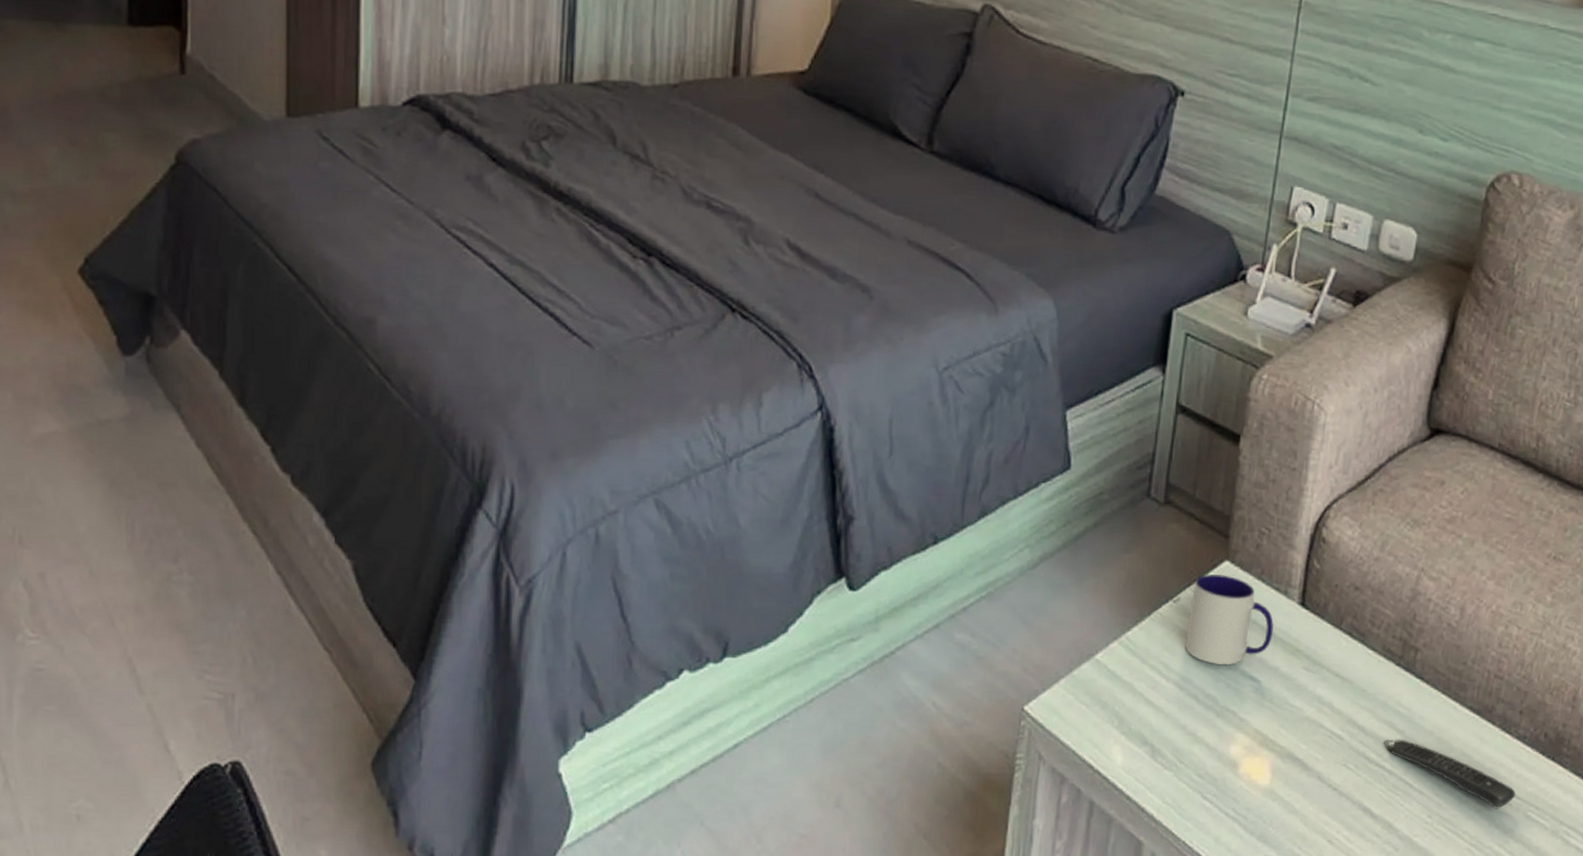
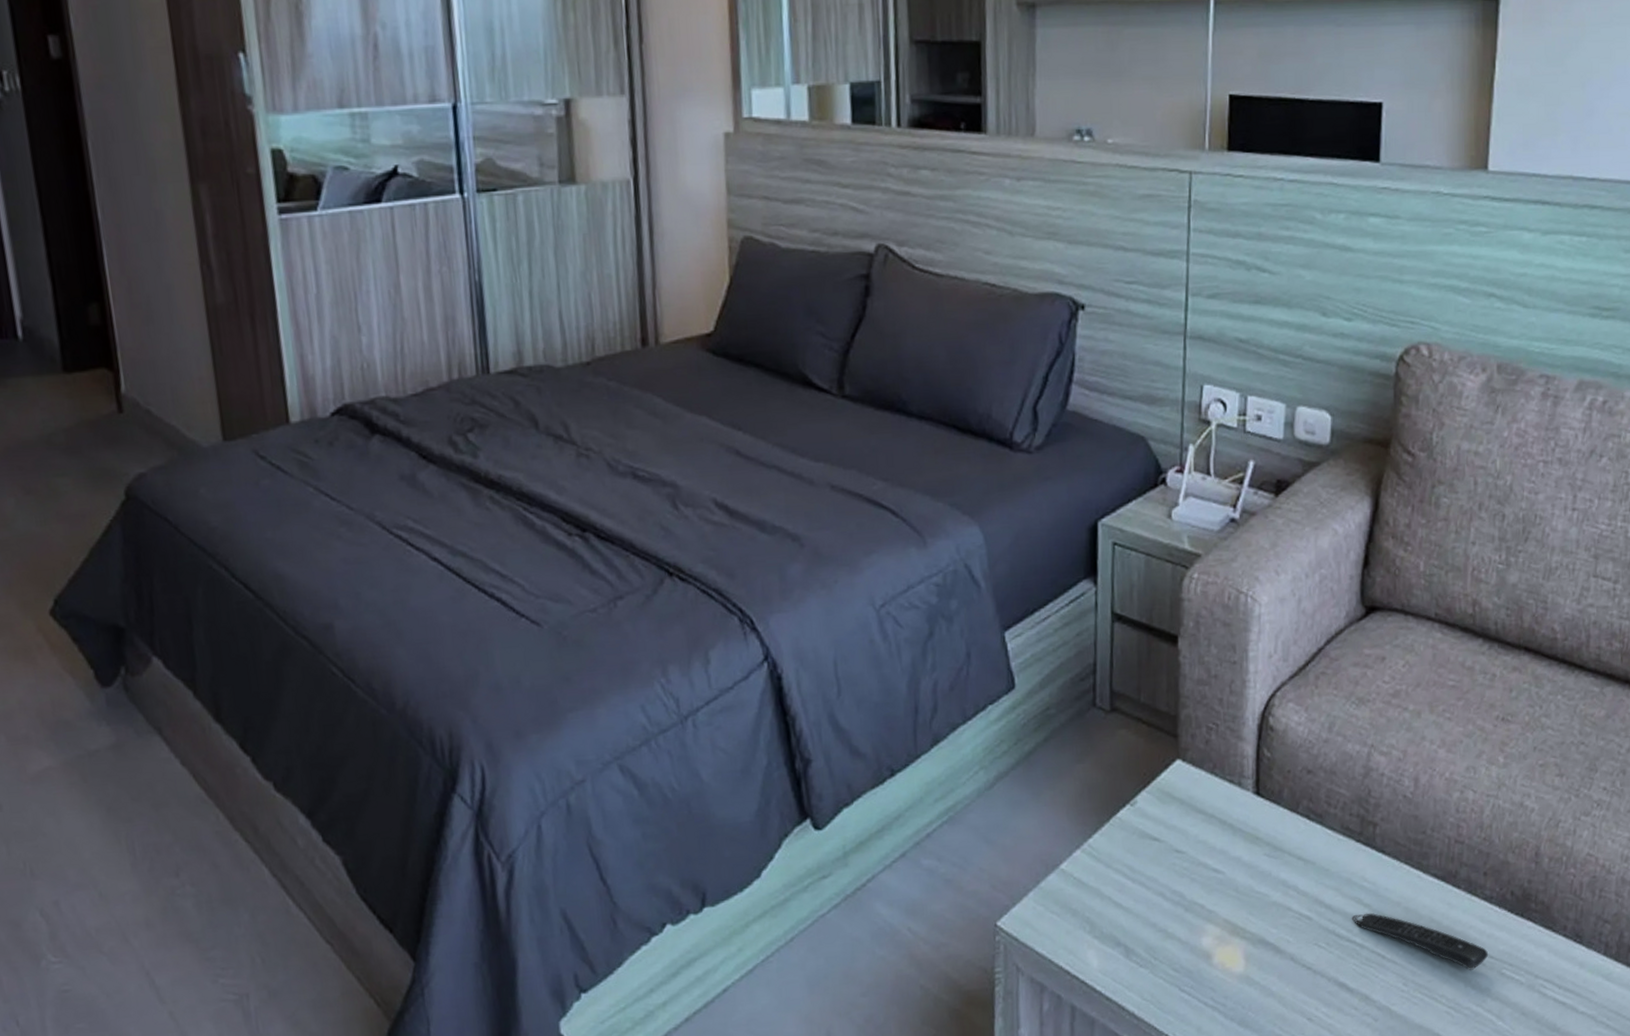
mug: present [1185,574,1275,666] -> none [1146,773,1232,861]

